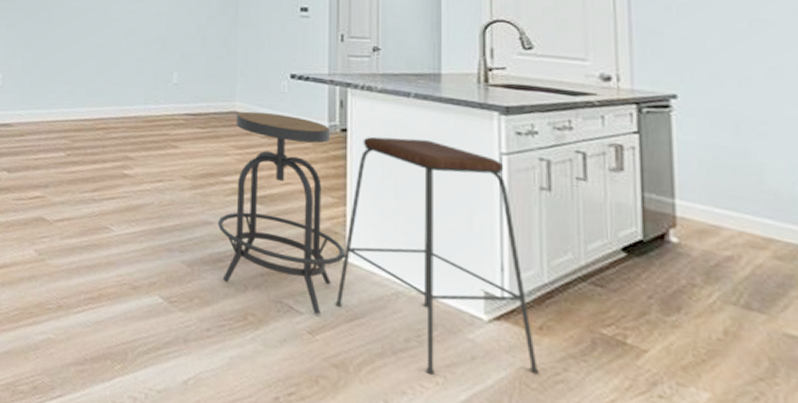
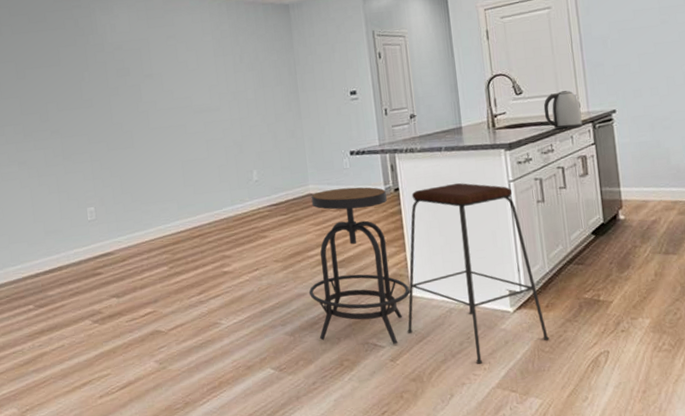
kettle: none [562,56,621,108] -> present [543,90,583,130]

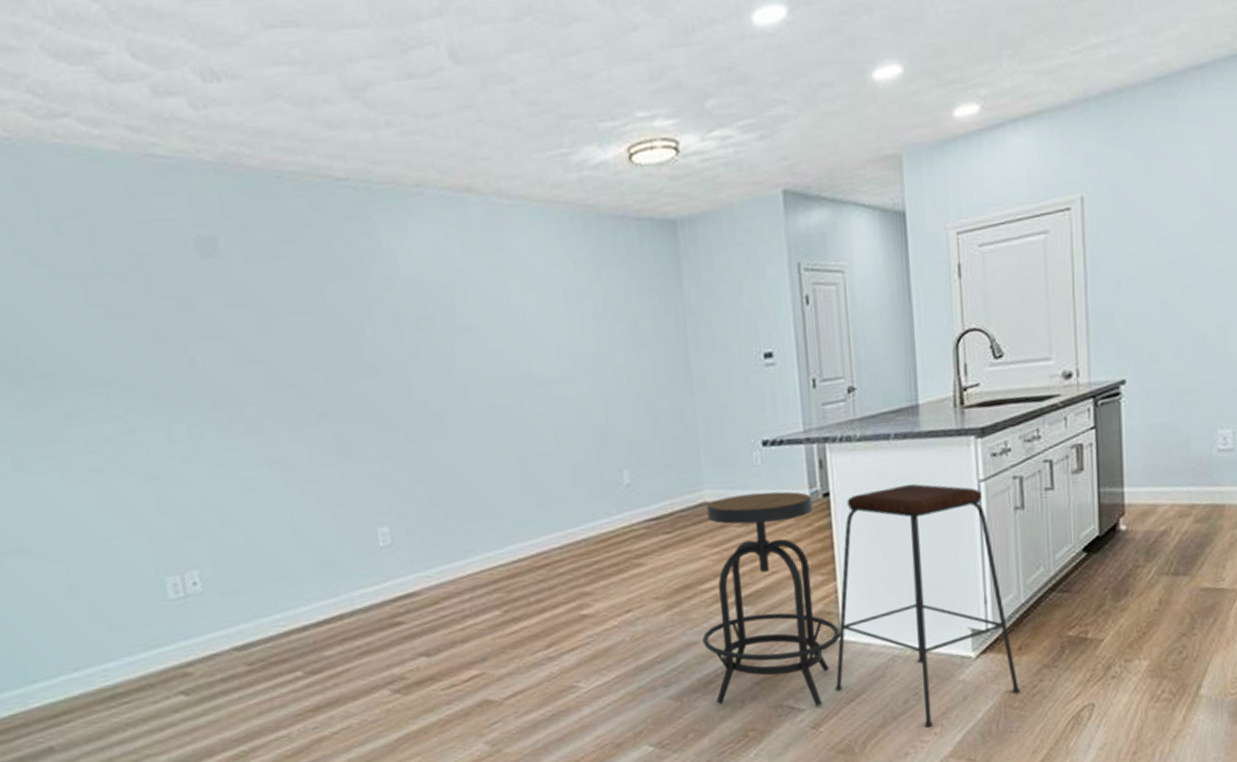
kettle: present [543,90,583,130] -> none [1030,352,1080,408]

